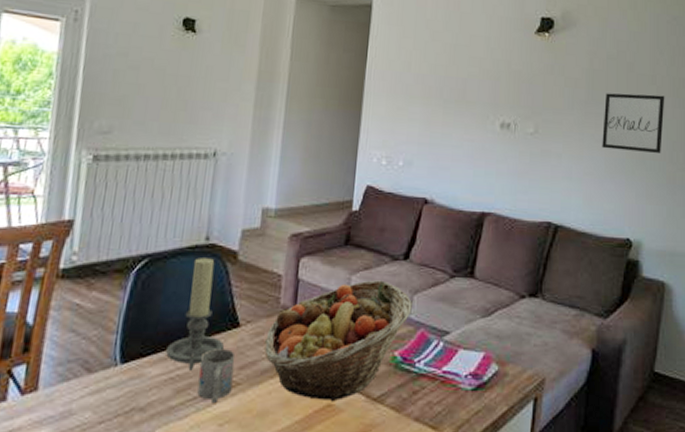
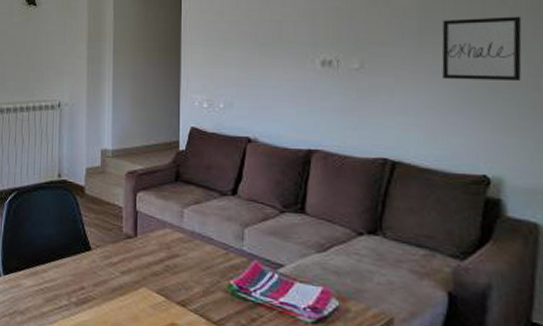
candle holder: present [166,258,225,371] -> none [36,191,81,285]
mug: present [197,349,236,404] -> none [62,267,90,314]
fruit basket: present [264,280,412,402] -> none [113,213,244,322]

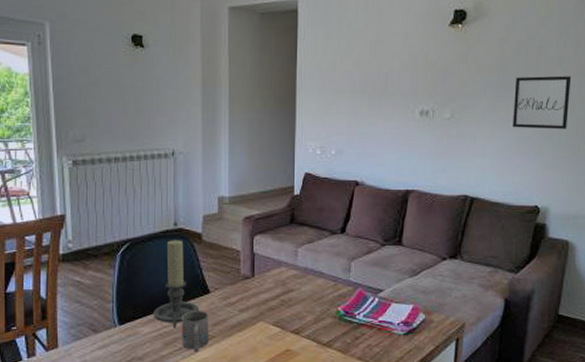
candle holder: none [36,191,81,285] -> present [154,240,200,328]
mug: none [62,267,90,314] -> present [181,311,209,353]

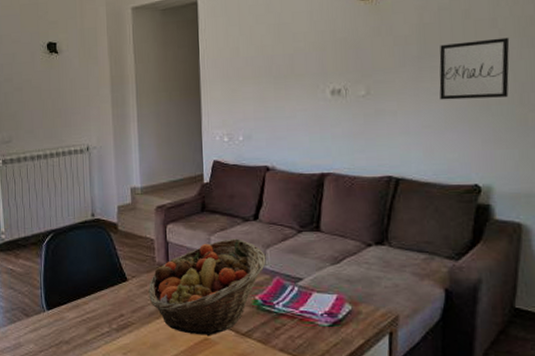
candle holder: present [154,240,200,328] -> none [77,230,119,314]
mug: present [181,311,209,353] -> none [102,298,129,339]
fruit basket: none [232,251,350,348] -> present [148,238,266,337]

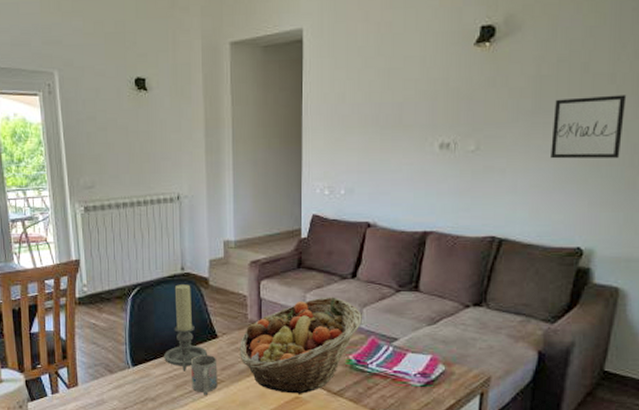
candle holder: none [77,230,119,314] -> present [164,284,208,372]
mug: none [102,298,129,339] -> present [190,355,218,396]

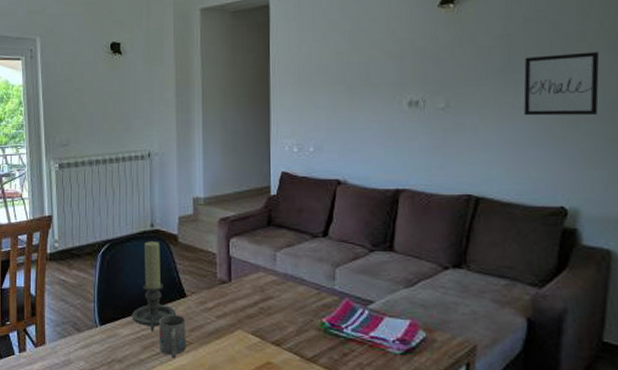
fruit basket: present [240,297,362,395] -> none [209,256,335,361]

